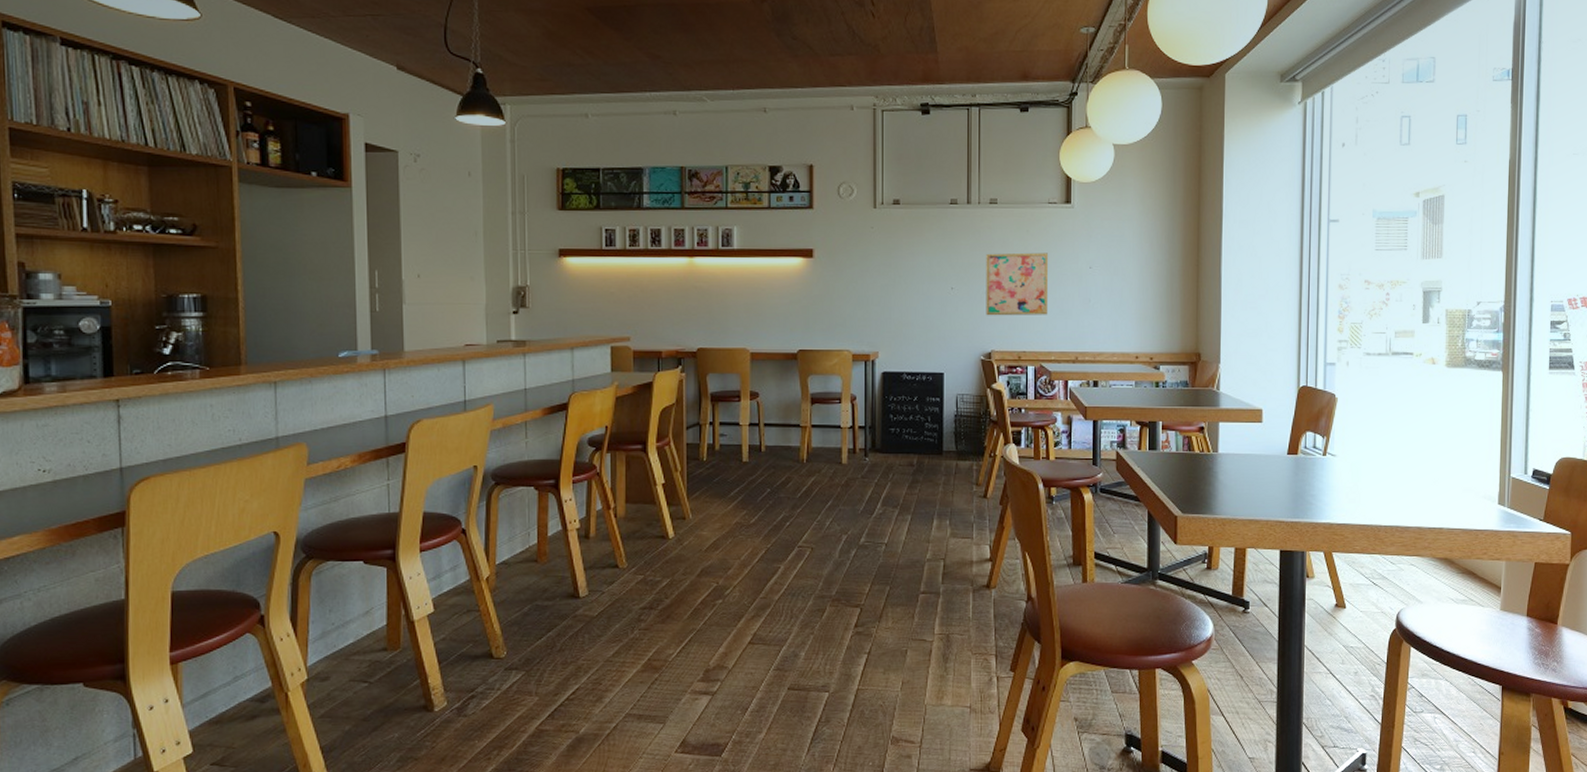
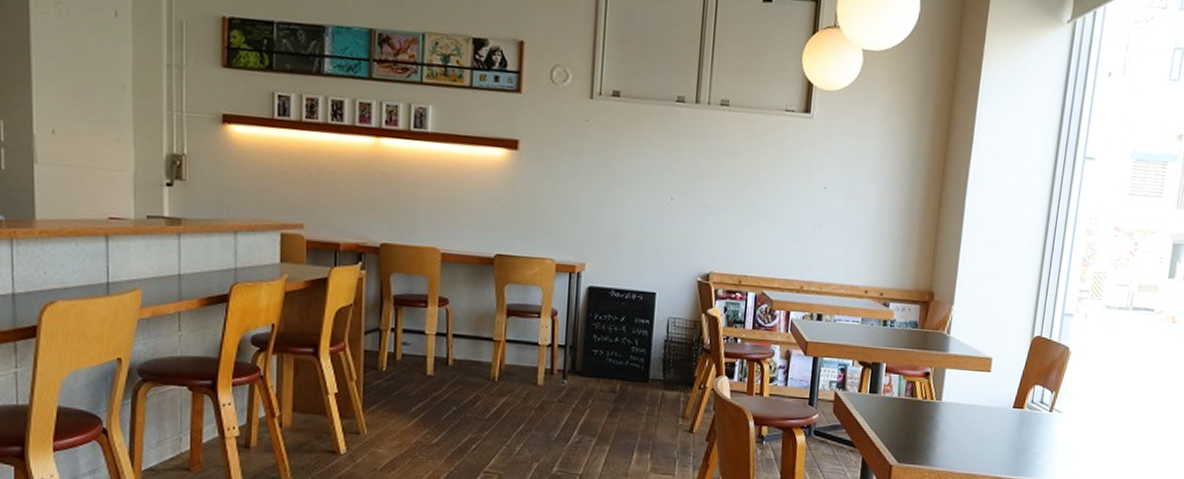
wall art: present [986,252,1048,316] -> none [707,162,780,237]

